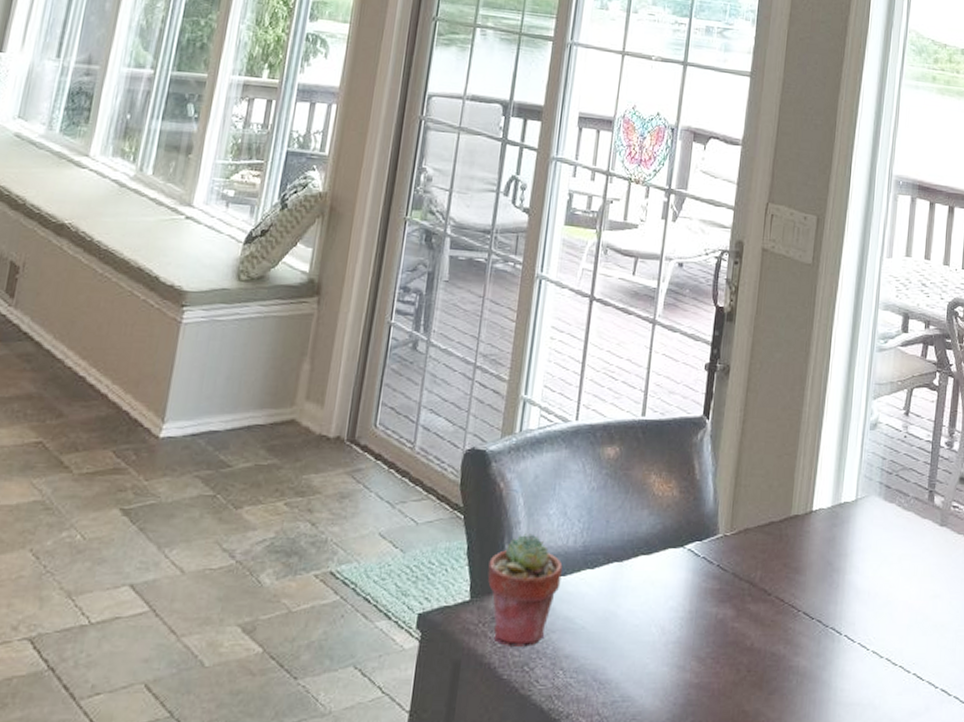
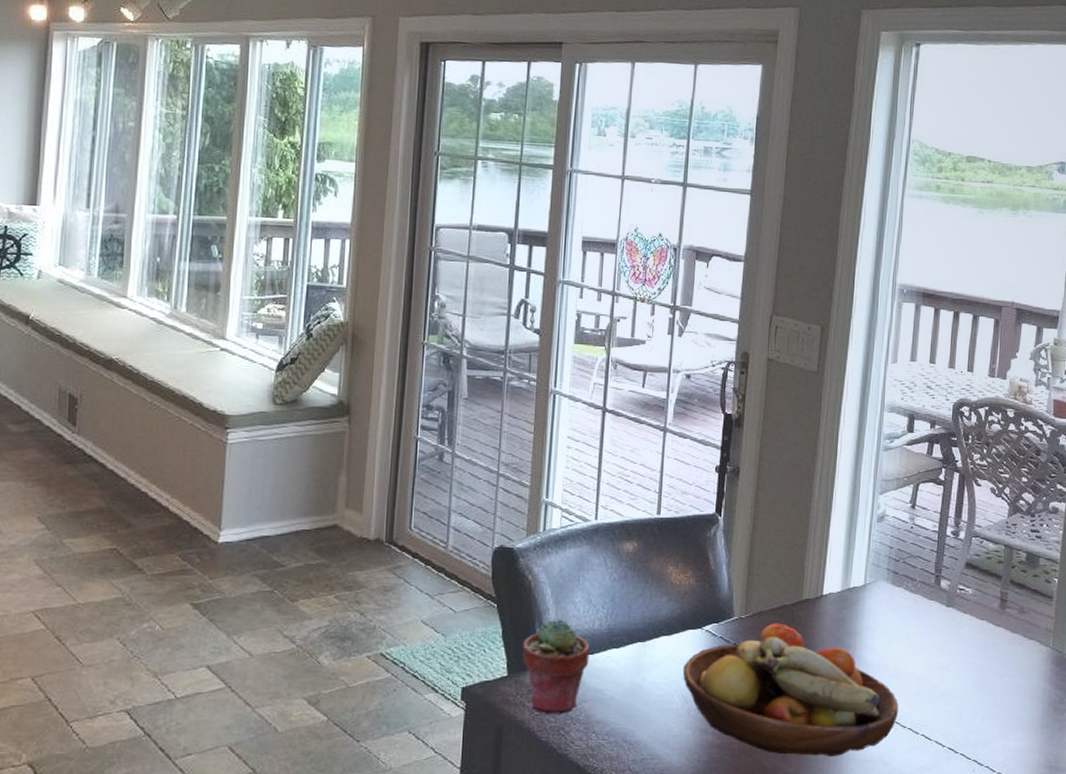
fruit bowl: none [661,542,890,700] -> present [682,623,899,757]

